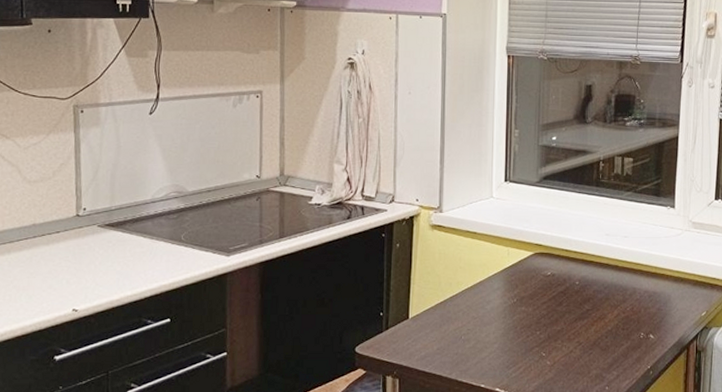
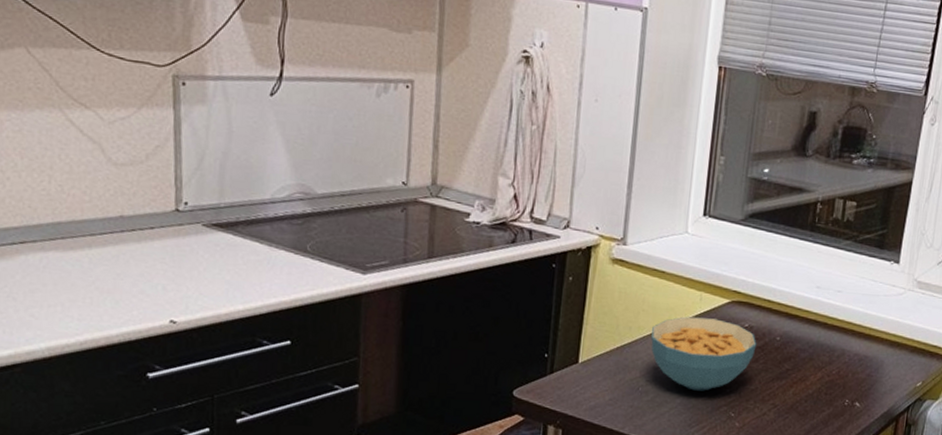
cereal bowl: none [469,270,559,335] -> present [651,317,757,391]

